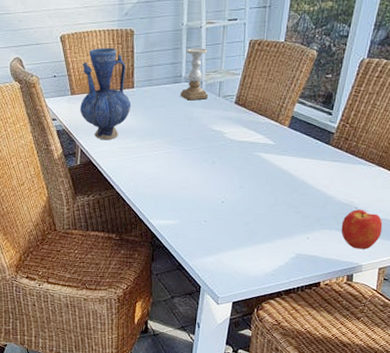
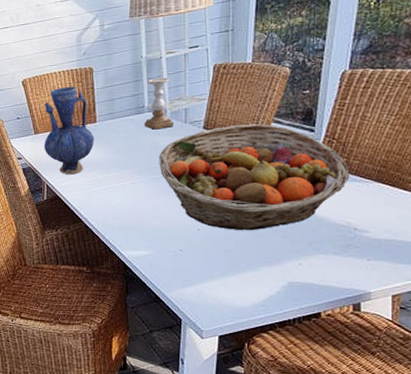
fruit basket: none [191,103,357,206] -> present [159,124,350,231]
apple: present [341,209,383,249] -> none [339,231,391,275]

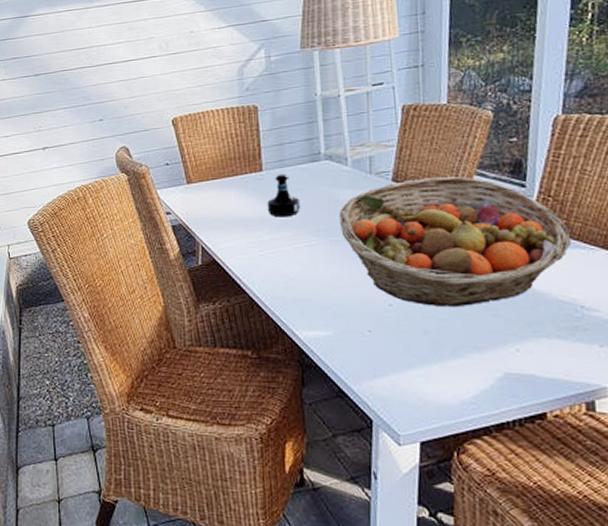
vase: present [44,86,95,175] -> none [199,127,261,235]
tequila bottle: none [100,124,128,160] -> present [267,173,301,218]
candle holder: present [144,77,175,130] -> none [320,119,357,181]

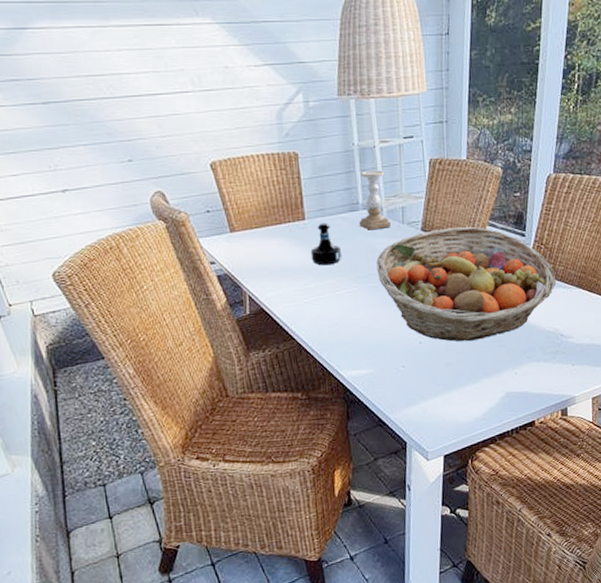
candle holder: none [320,119,357,181] -> present [359,170,392,230]

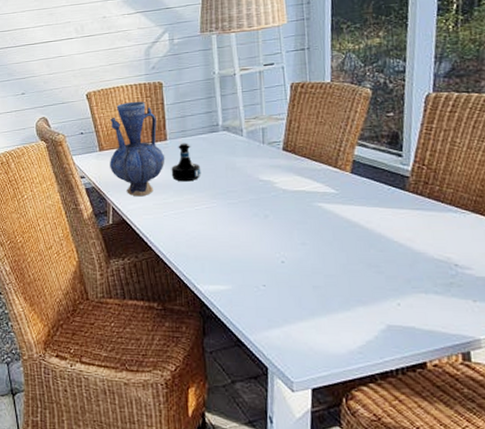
vase: none [240,174,304,283] -> present [110,101,165,197]
candle holder: present [359,170,392,230] -> none [219,95,252,150]
fruit basket: present [376,227,556,342] -> none [235,147,445,265]

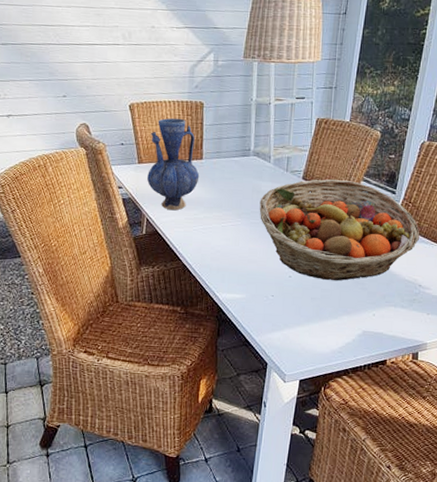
tequila bottle: present [171,143,201,182] -> none [203,163,231,200]
fruit basket: none [235,147,445,265] -> present [259,179,420,281]

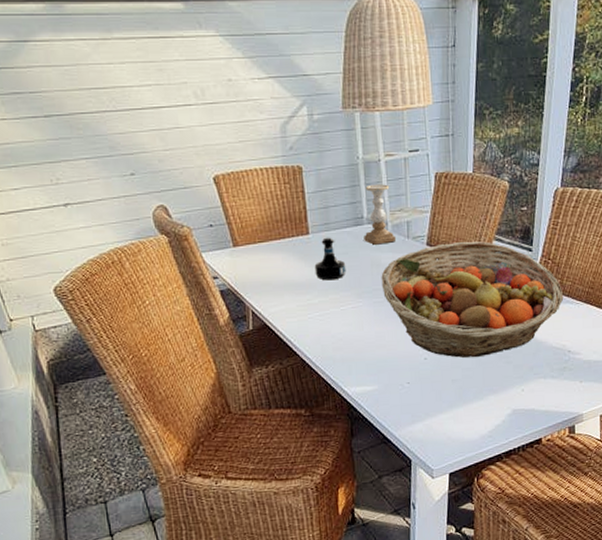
vase: present [147,118,200,211] -> none [244,187,308,298]
tequila bottle: none [203,163,231,200] -> present [314,237,347,281]
candle holder: none [249,123,277,175] -> present [364,184,397,245]

